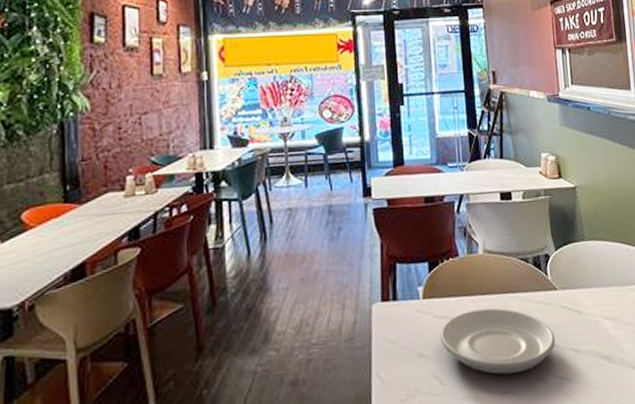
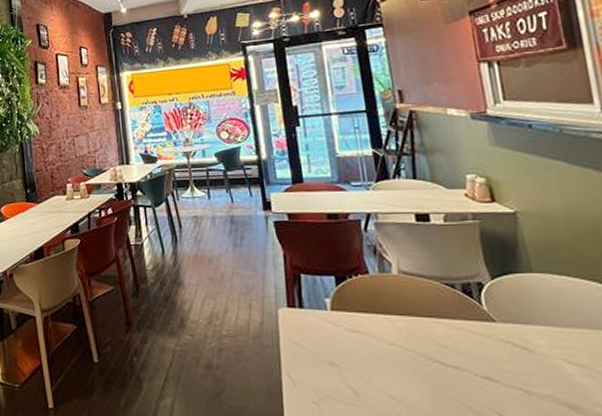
plate: present [440,308,555,375] -> none [352,329,497,401]

